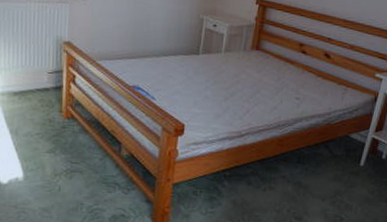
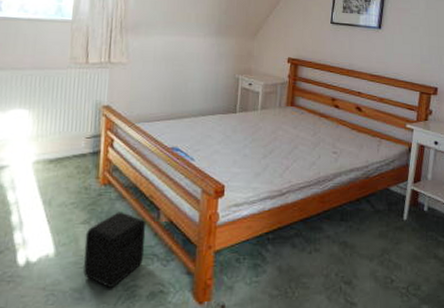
air purifier: none [50,143,107,210] -> present [83,212,145,289]

